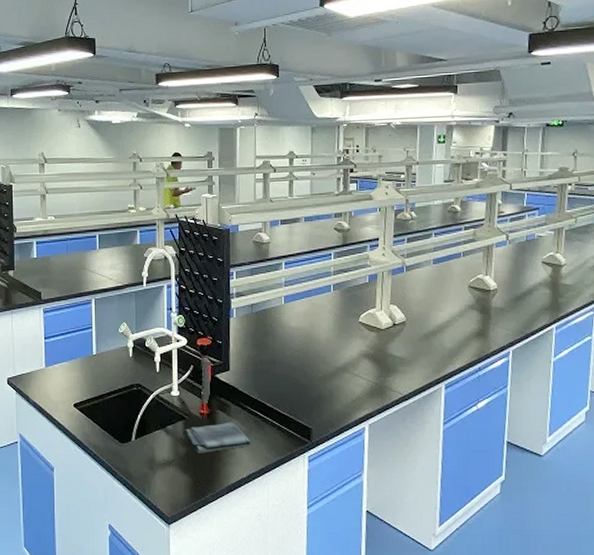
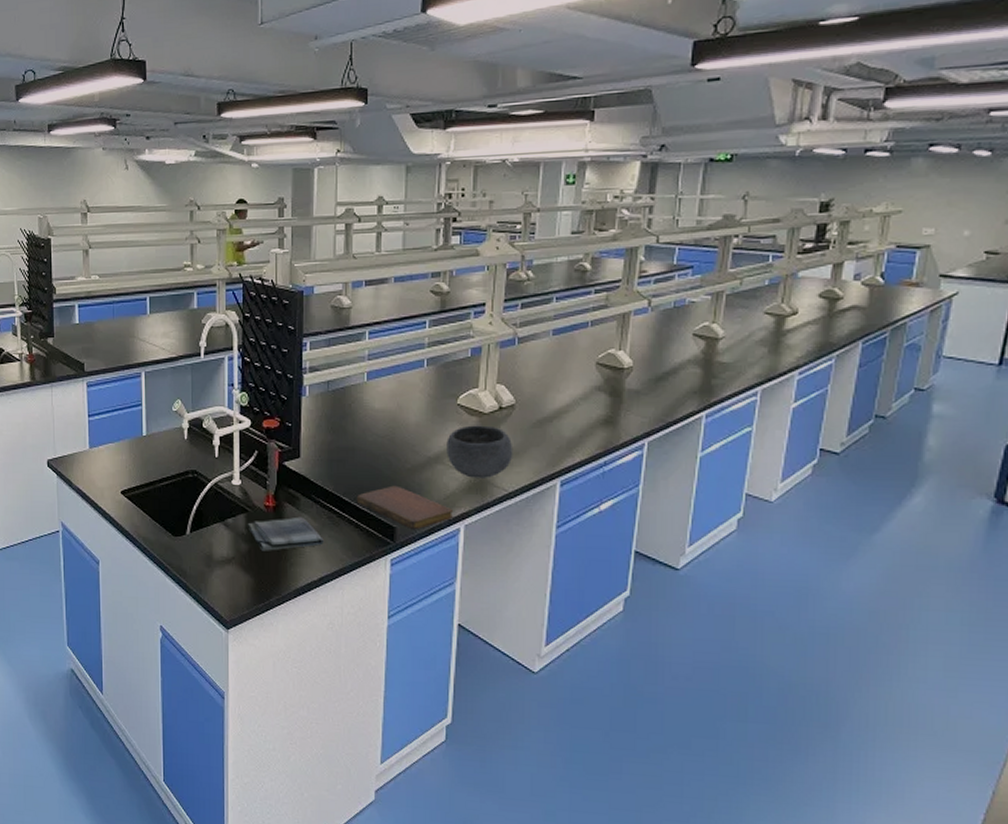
notebook: none [278,392,360,430] -> present [356,485,454,530]
bowl: none [351,339,406,384] -> present [446,425,513,478]

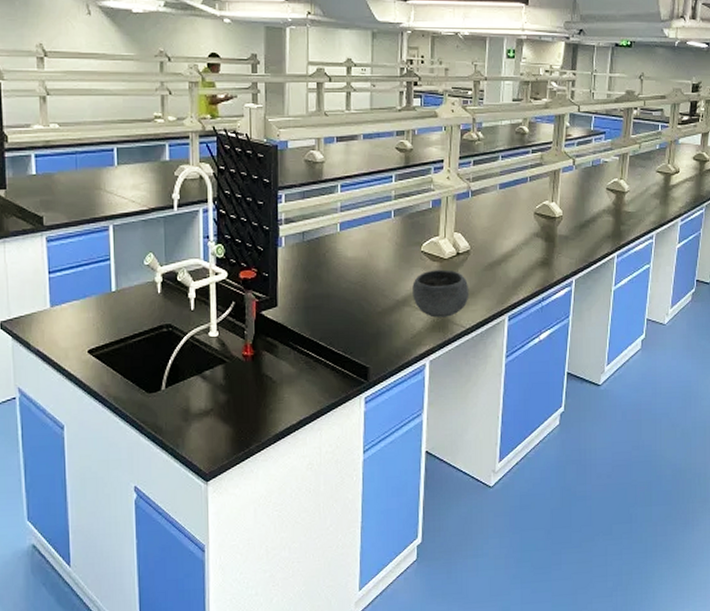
dish towel: present [247,516,325,551] -> none [225,363,303,400]
notebook: present [356,485,454,530] -> none [332,328,420,369]

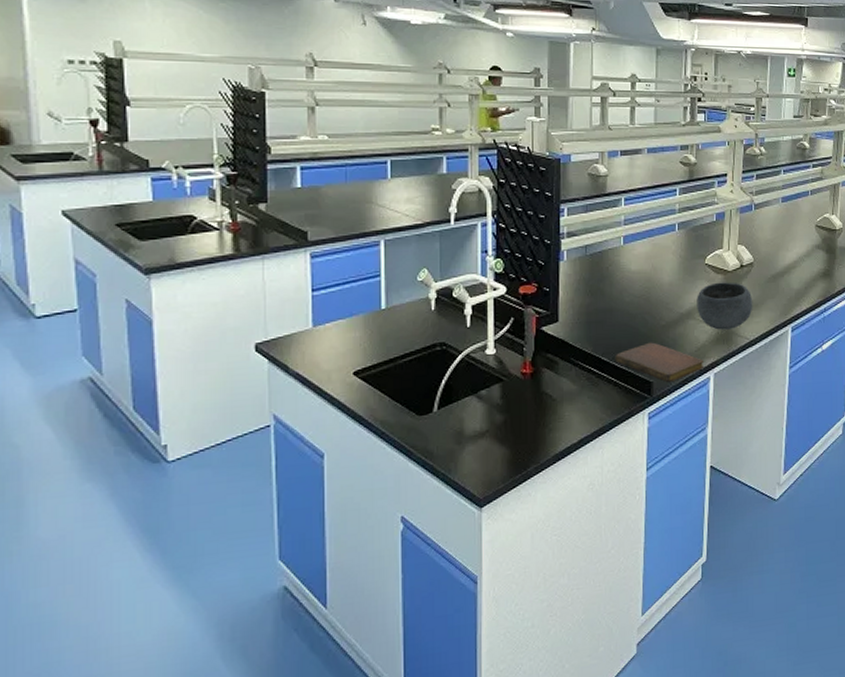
notebook: none [332,328,420,369] -> present [614,342,705,383]

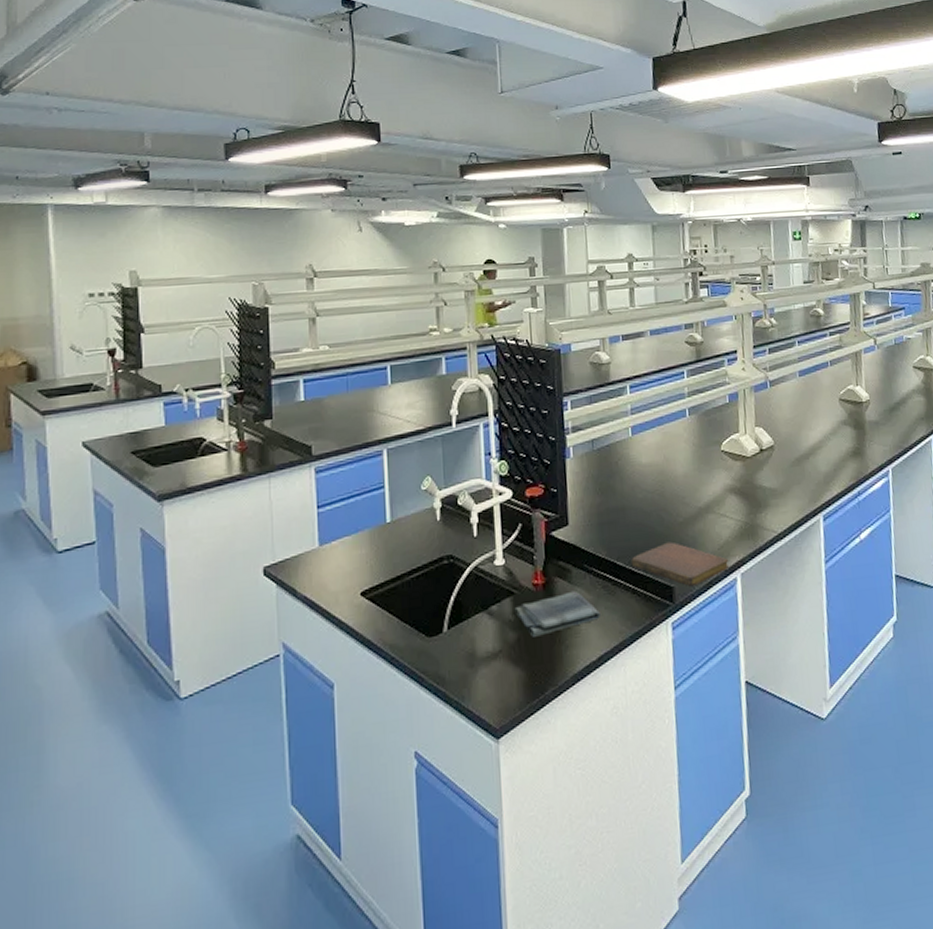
dish towel: none [502,380,584,420] -> present [514,590,602,637]
bowl: present [697,282,753,330] -> none [715,469,778,524]

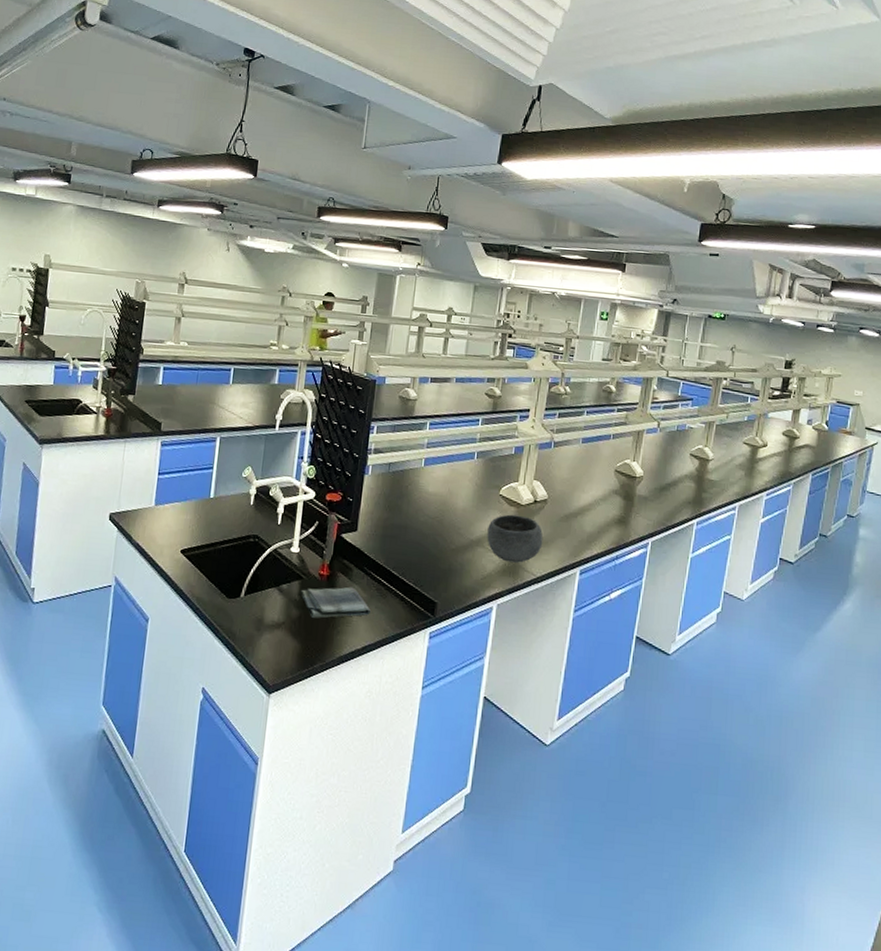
notebook: present [631,541,729,587] -> none [404,563,489,607]
bowl: none [715,469,778,524] -> present [487,514,543,563]

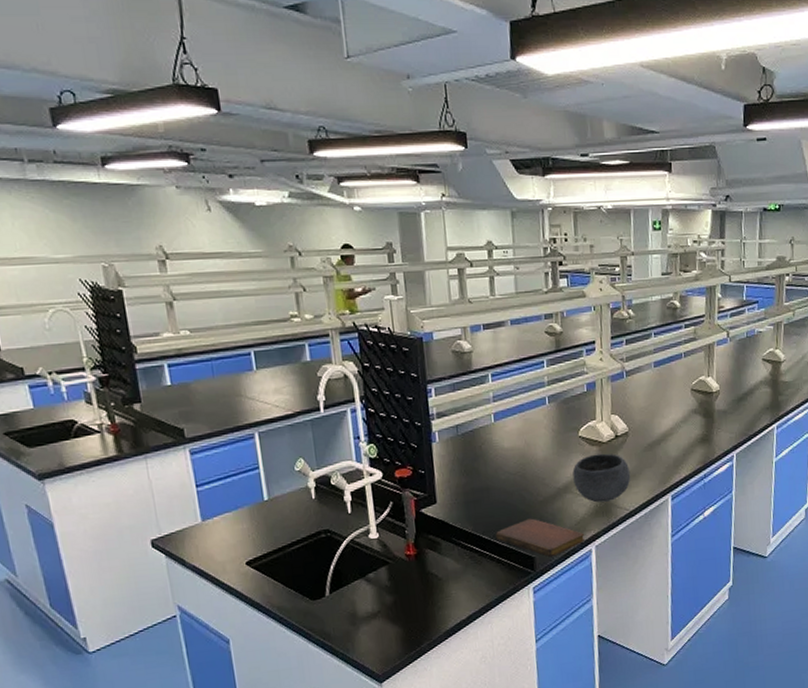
dish towel: present [300,586,372,619] -> none [390,560,470,600]
notebook: none [404,563,489,607] -> present [495,518,585,558]

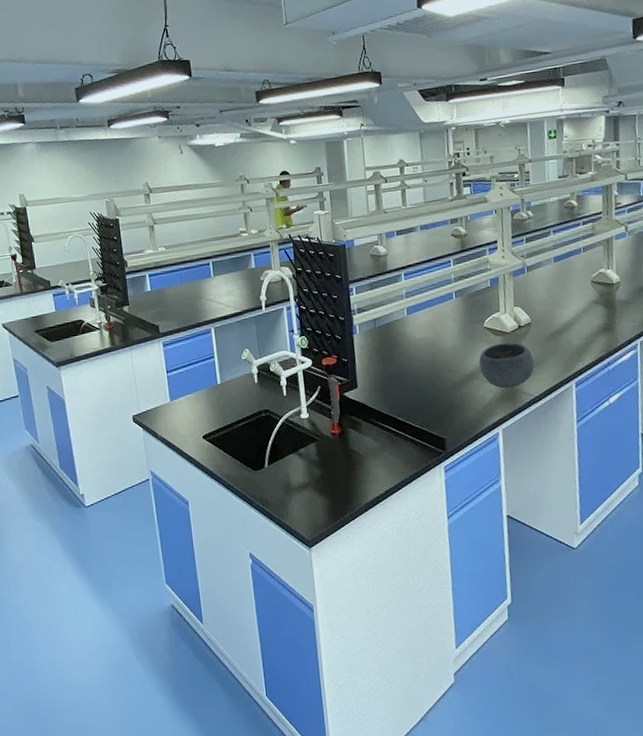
notebook: present [495,518,585,558] -> none [409,402,492,439]

